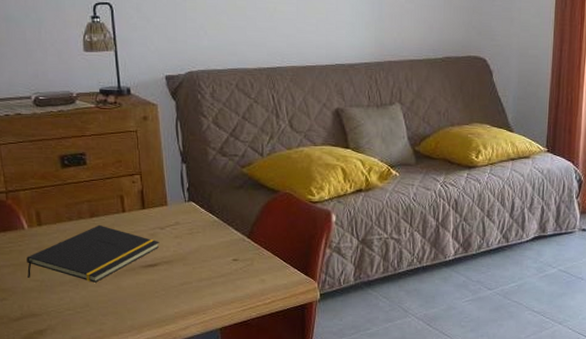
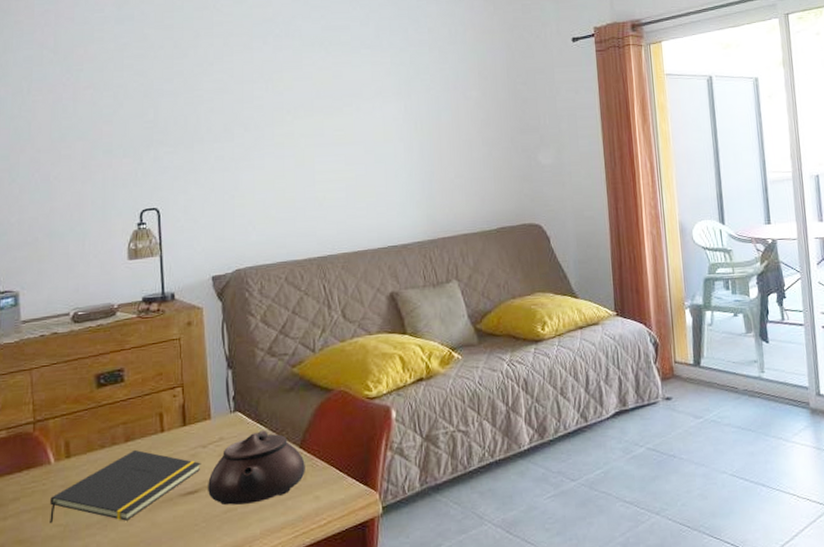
teapot: none [166,219,253,280] -> present [208,430,305,506]

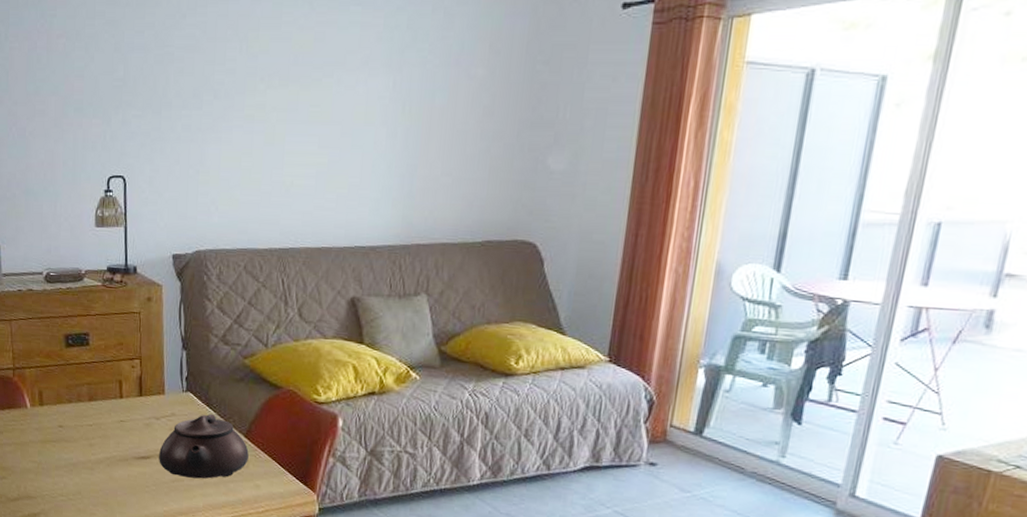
notepad: present [50,449,201,523] -> none [27,409,154,470]

